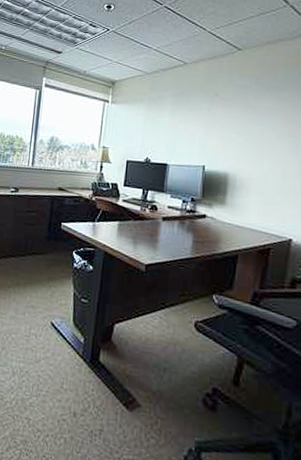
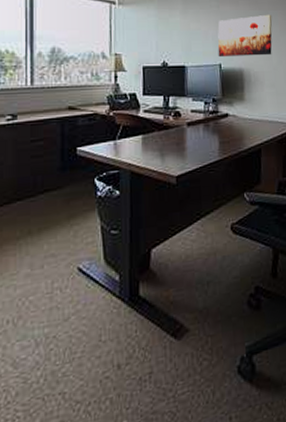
wall art: none [203,120,269,163] -> present [217,14,273,58]

